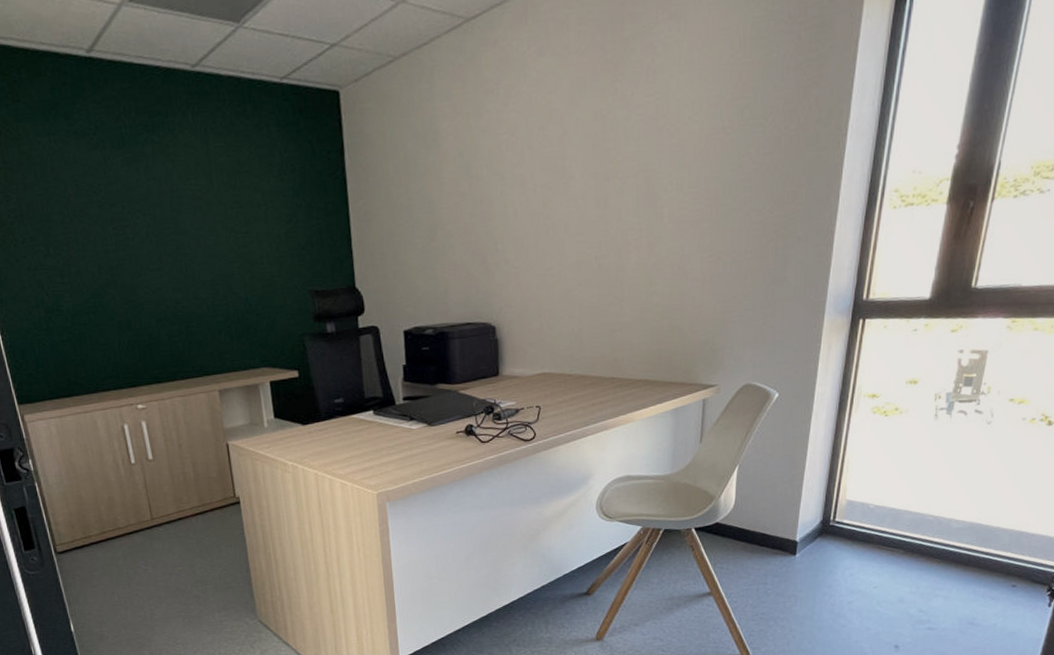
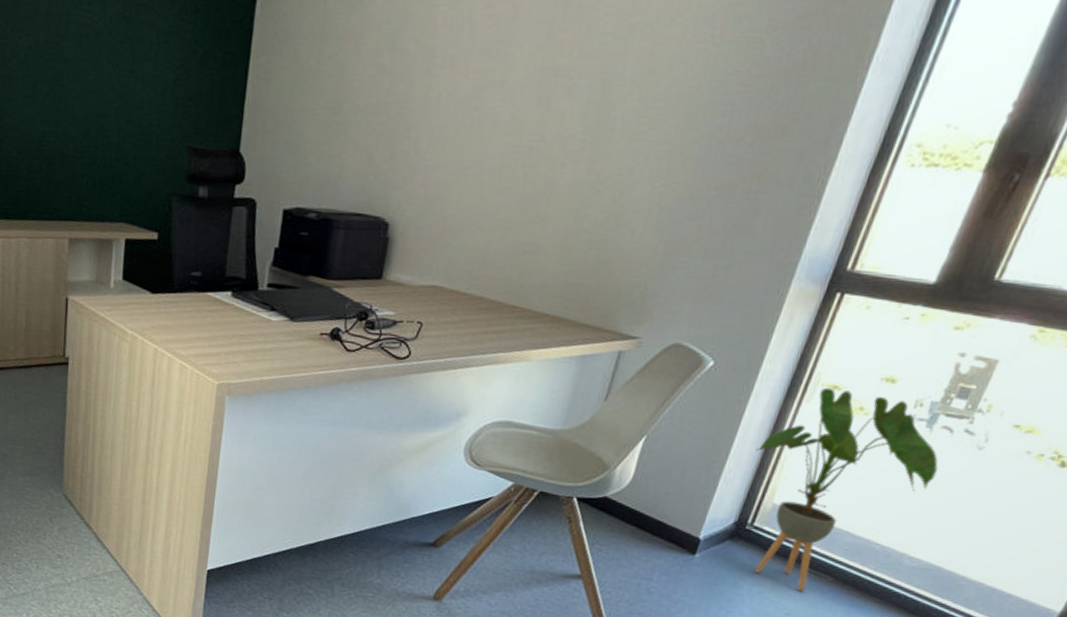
house plant: none [825,397,962,567] -> present [755,387,938,592]

